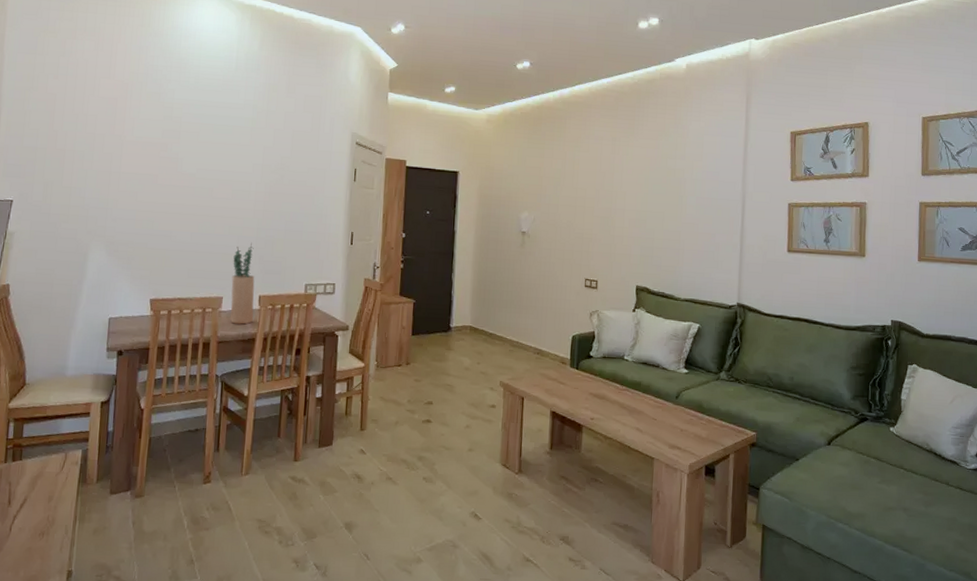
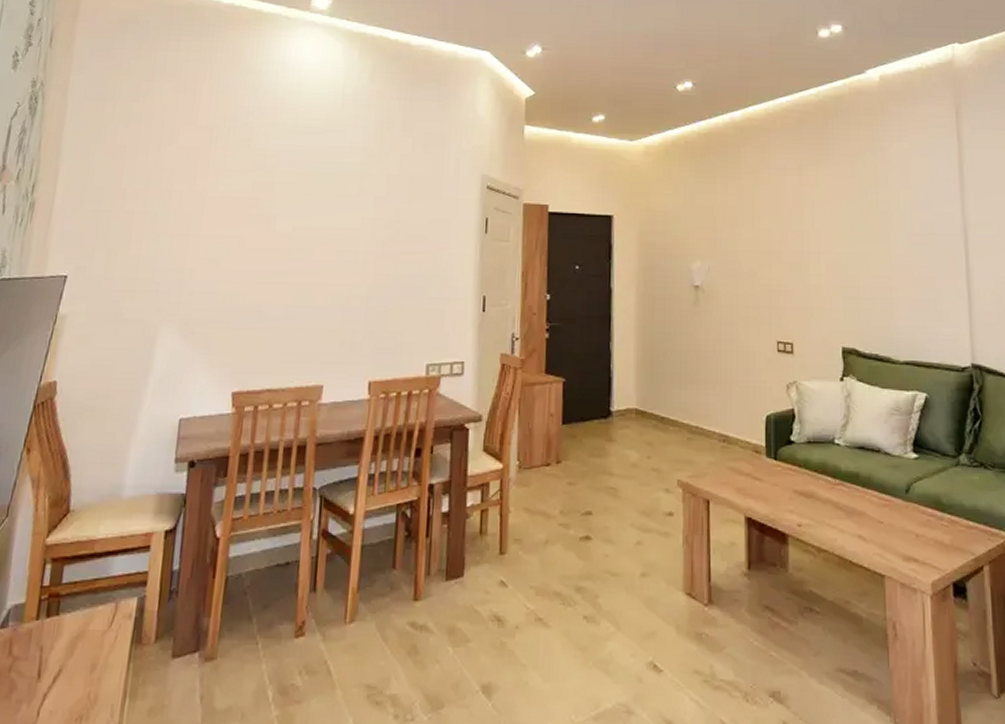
vase: present [230,242,255,325] -> none [332,314,364,420]

